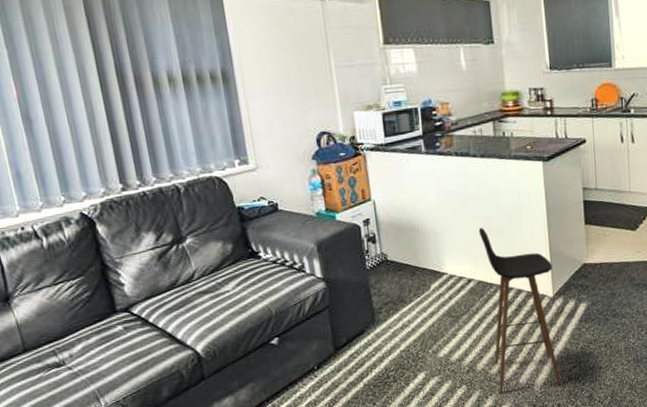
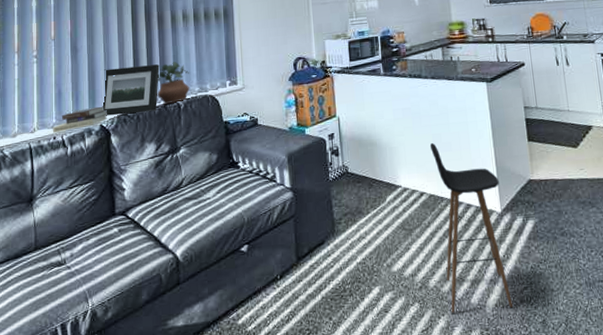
books: none [16,190,89,223] -> present [52,106,108,134]
picture frame: none [73,139,151,202] -> present [101,64,160,116]
potted plant: none [145,136,189,188] -> present [157,62,190,105]

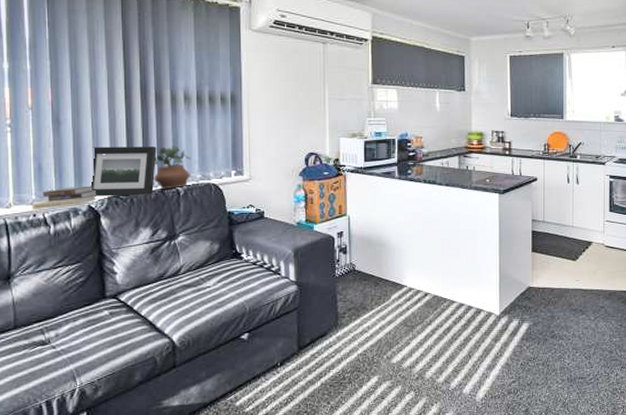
bar stool: present [429,142,513,315] -> none [438,247,500,403]

